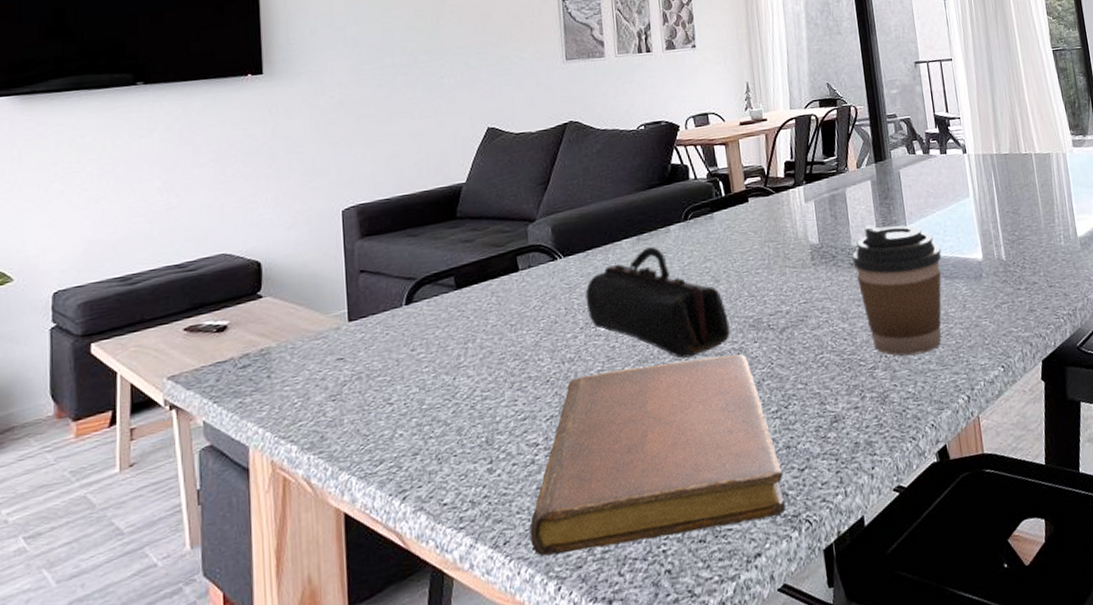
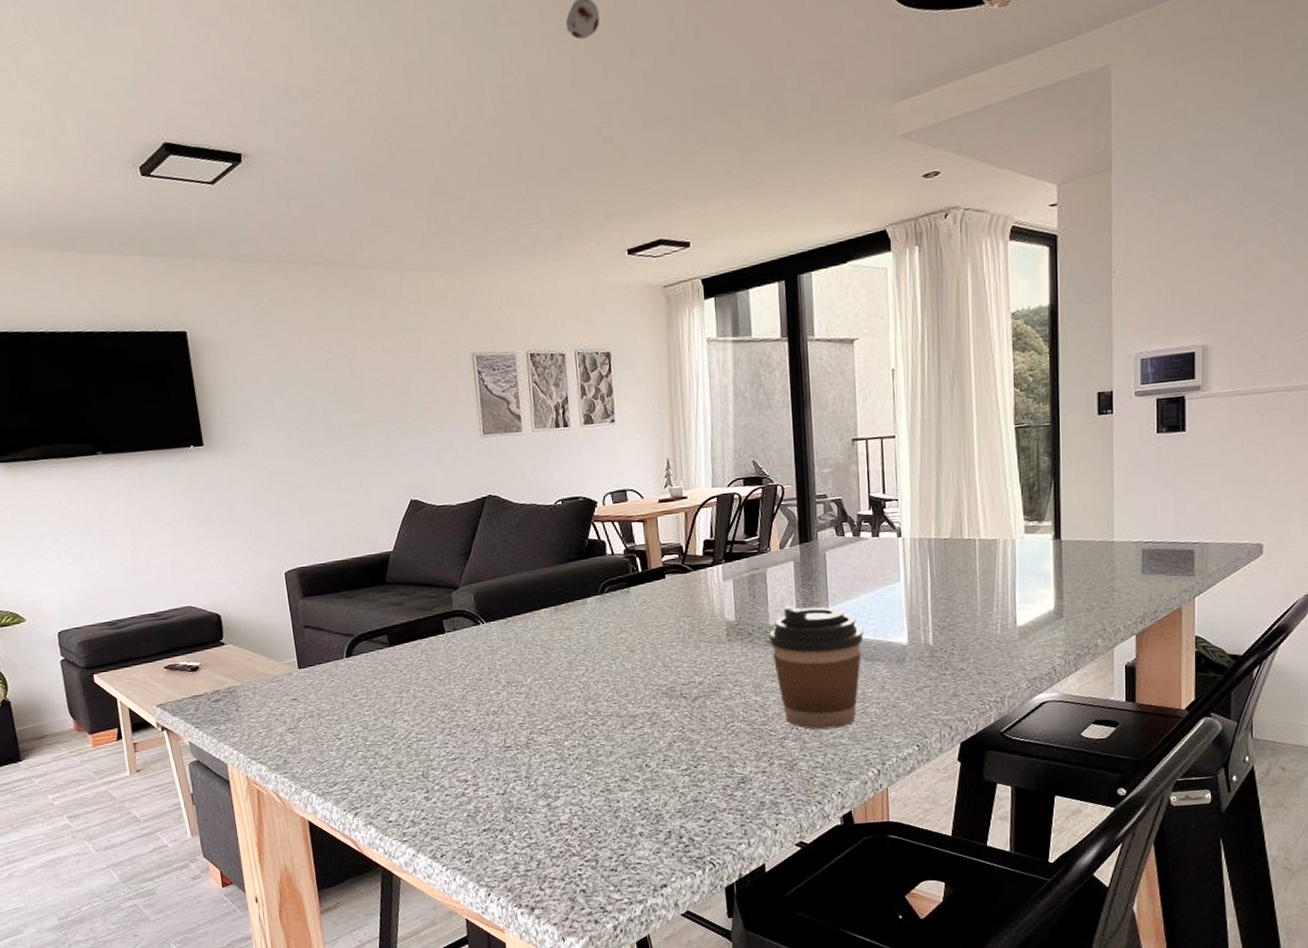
notebook: present [529,354,786,557] -> none [462,717,691,869]
pencil case: present [585,247,730,359] -> none [506,617,644,718]

